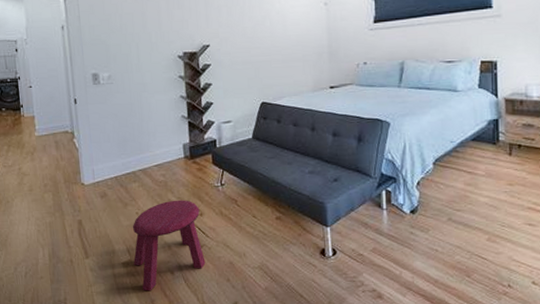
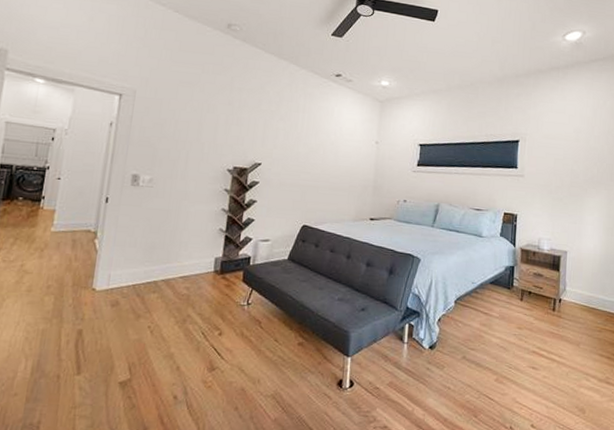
stool: present [132,200,206,291] -> none [133,316,220,417]

